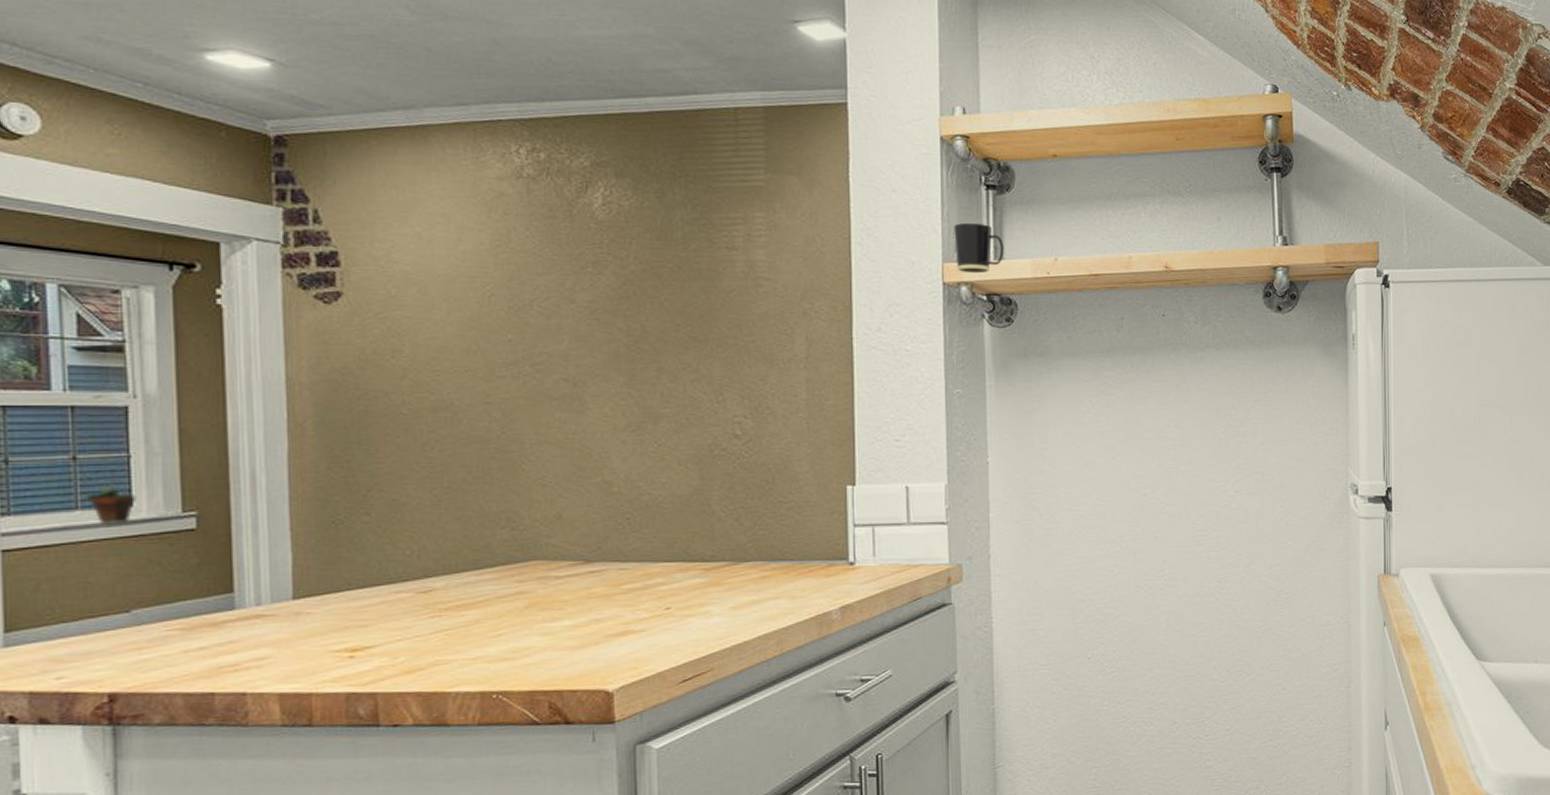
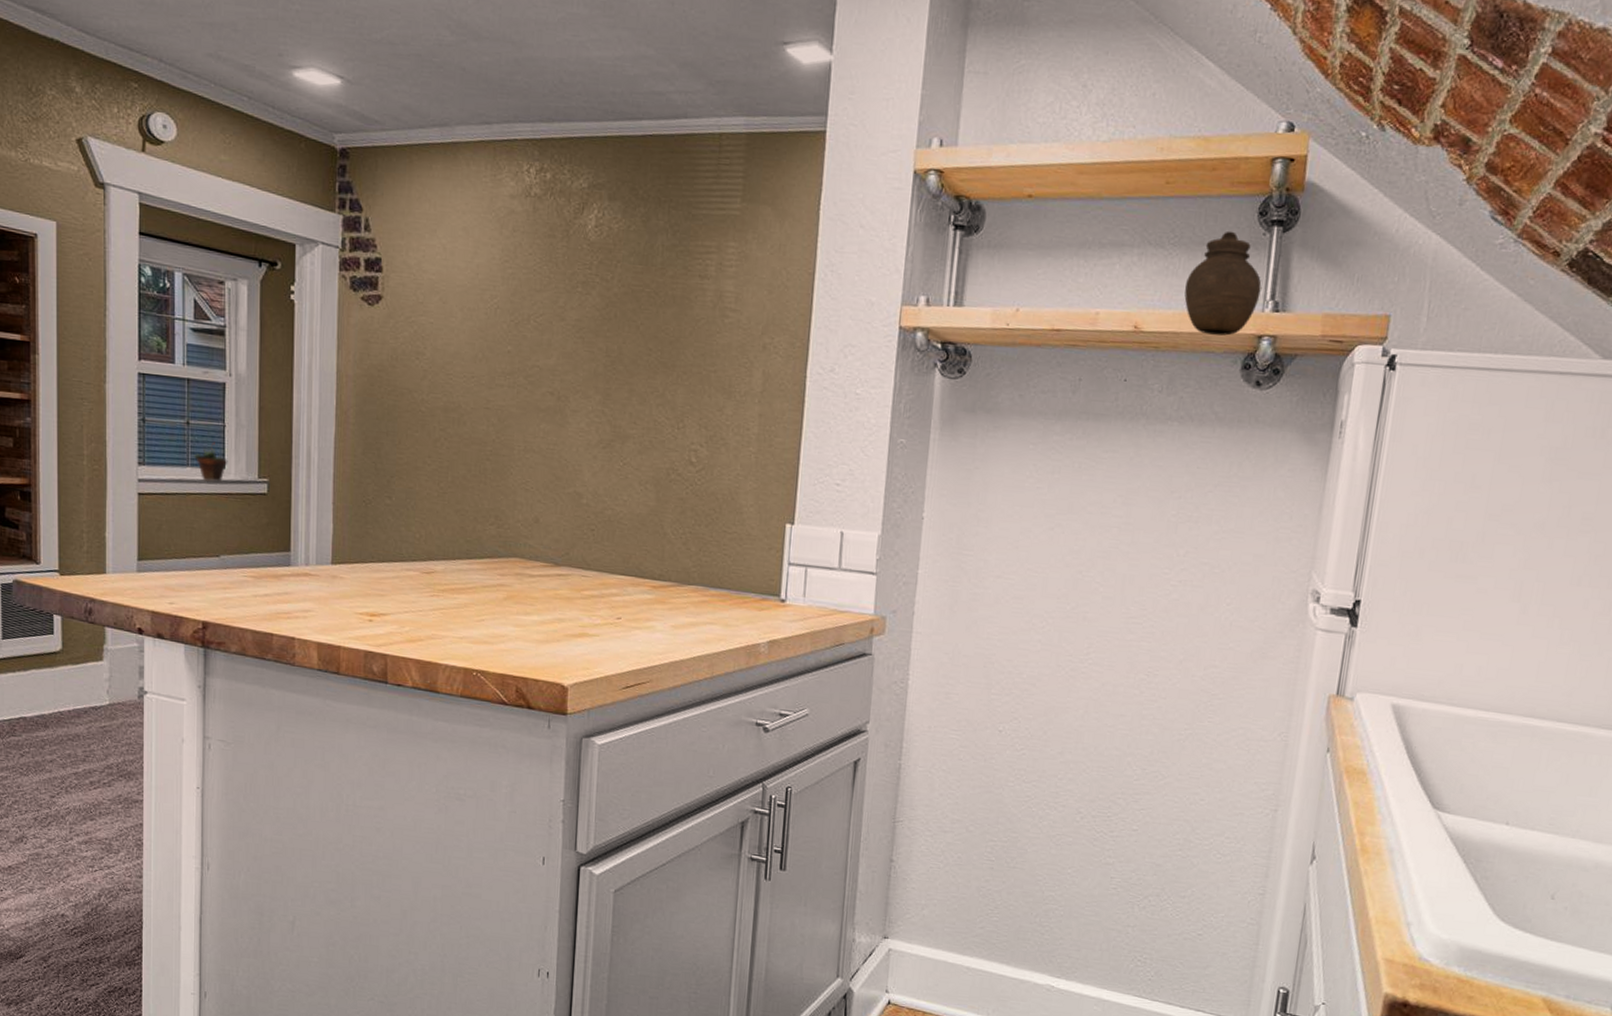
mug: present [954,222,1004,274] -> none [915,264,966,320]
jar: none [1205,178,1270,269] -> present [1184,230,1262,336]

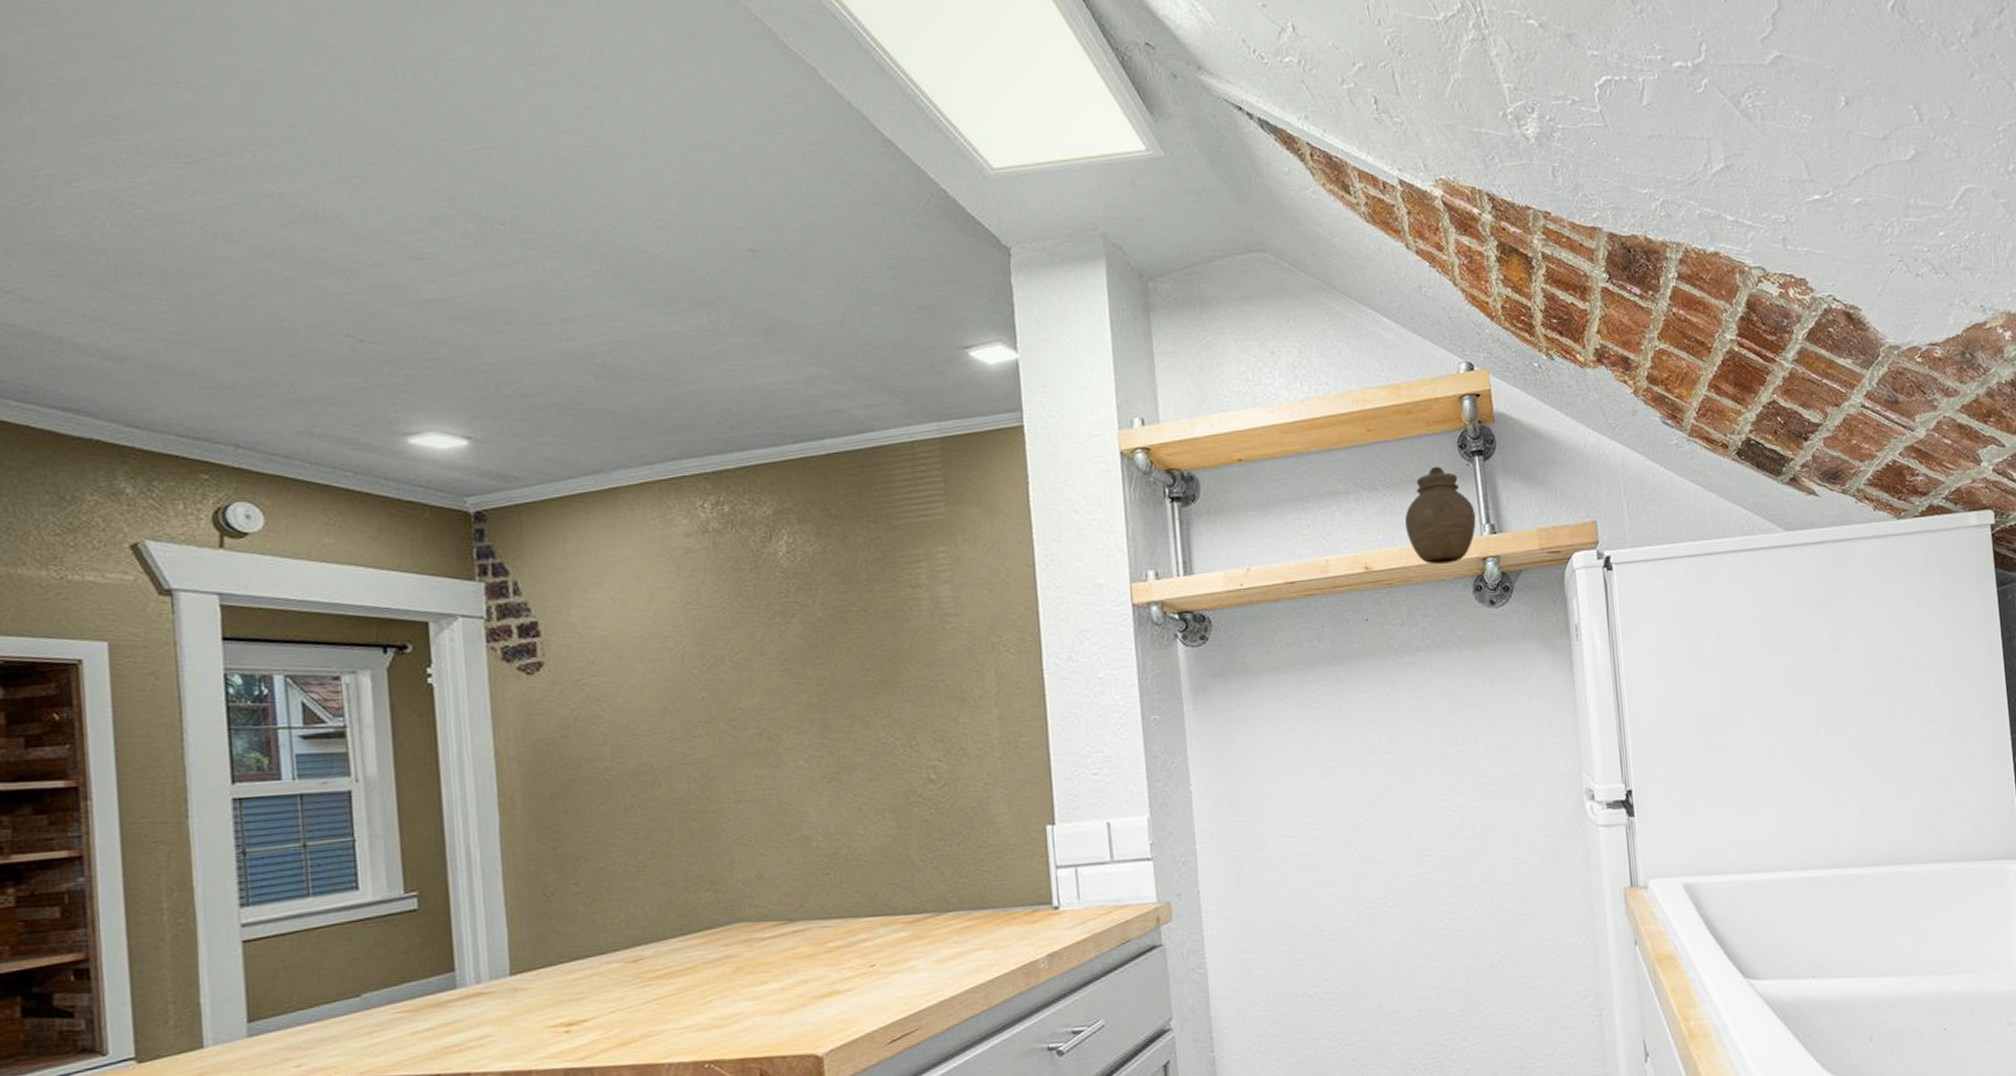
succulent plant: present [193,440,228,483] -> none [315,860,363,911]

